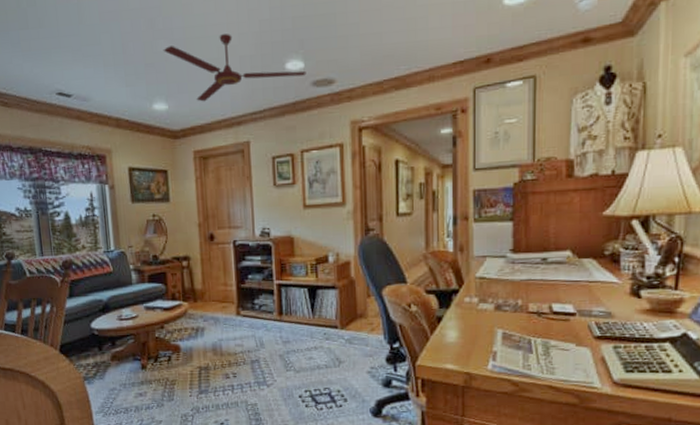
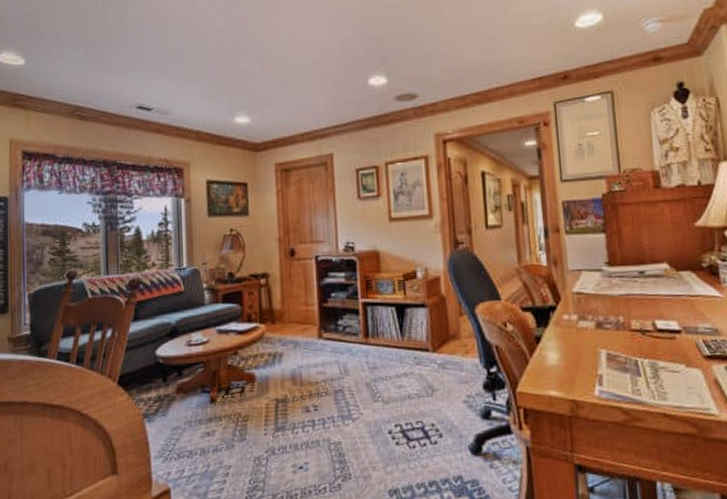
ceiling fan: present [163,34,306,102] -> none [247,52,389,116]

